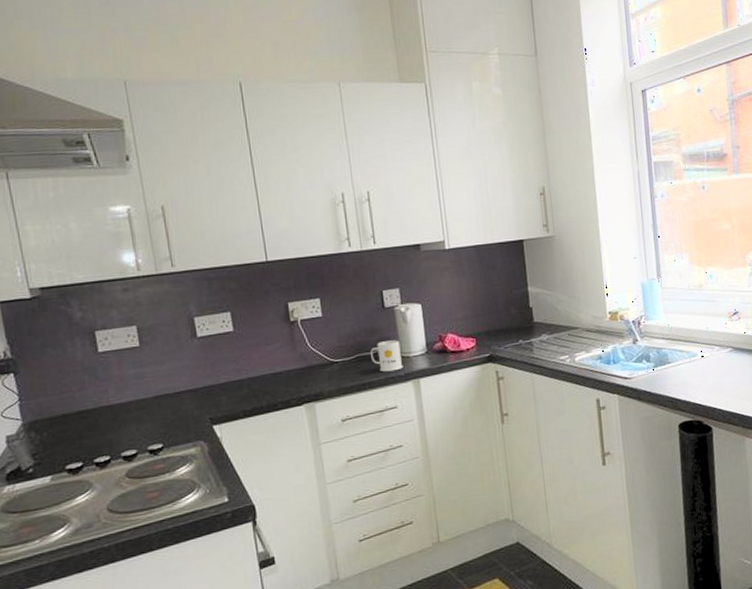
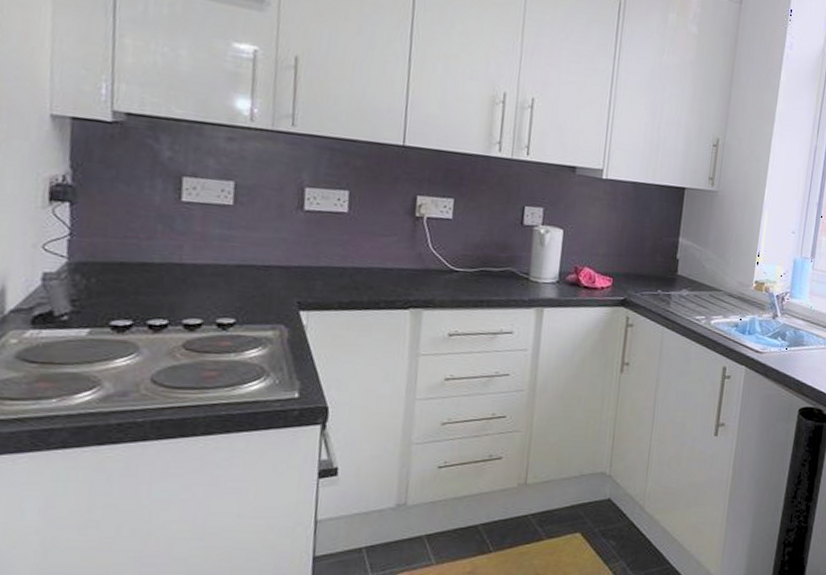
mug: present [370,340,404,372] -> none [496,260,531,295]

